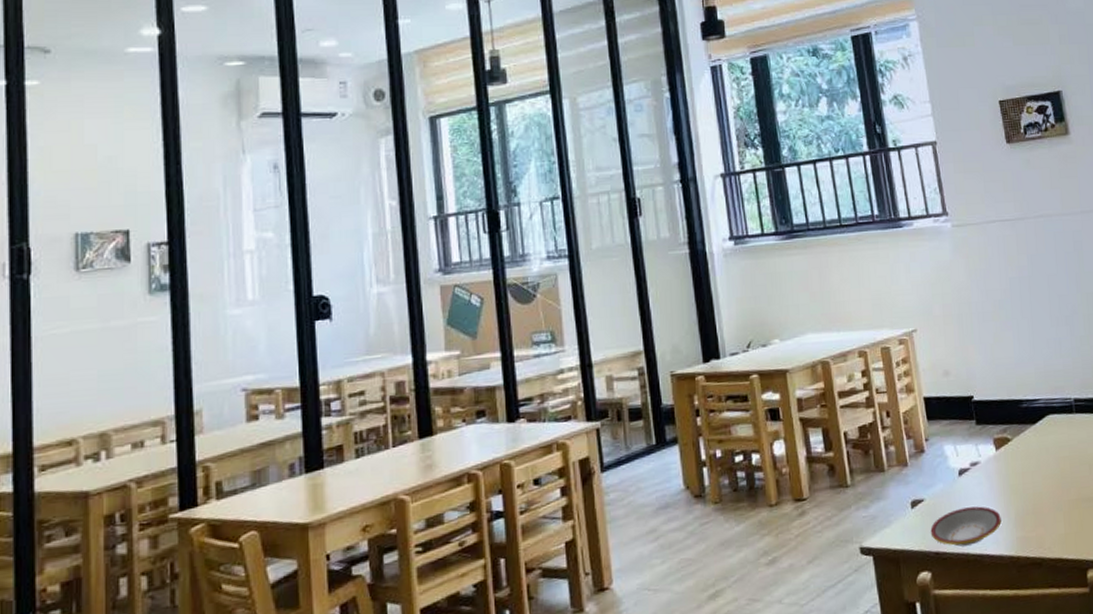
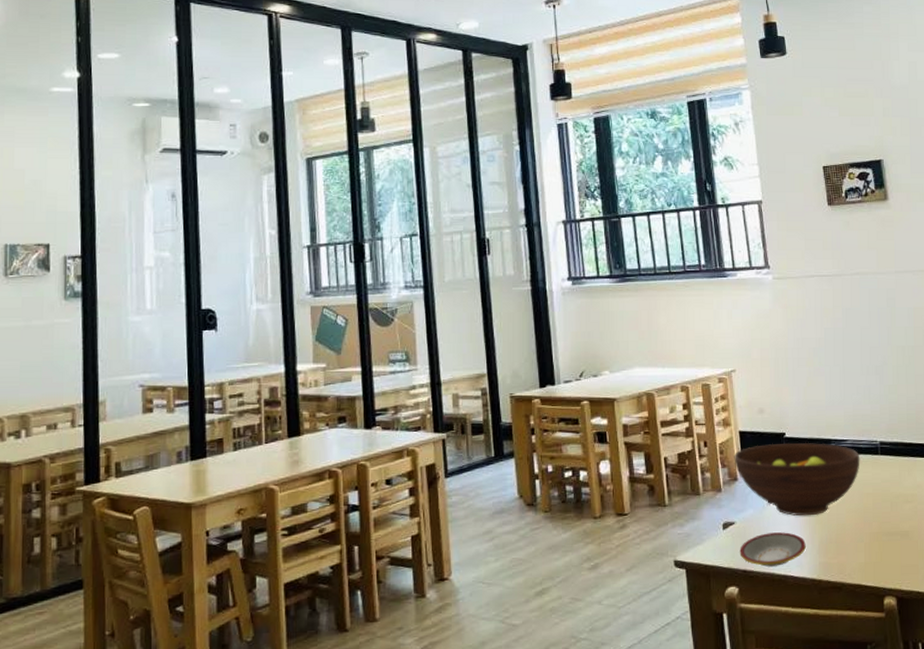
fruit bowl: none [919,404,1055,488] -> present [734,442,860,516]

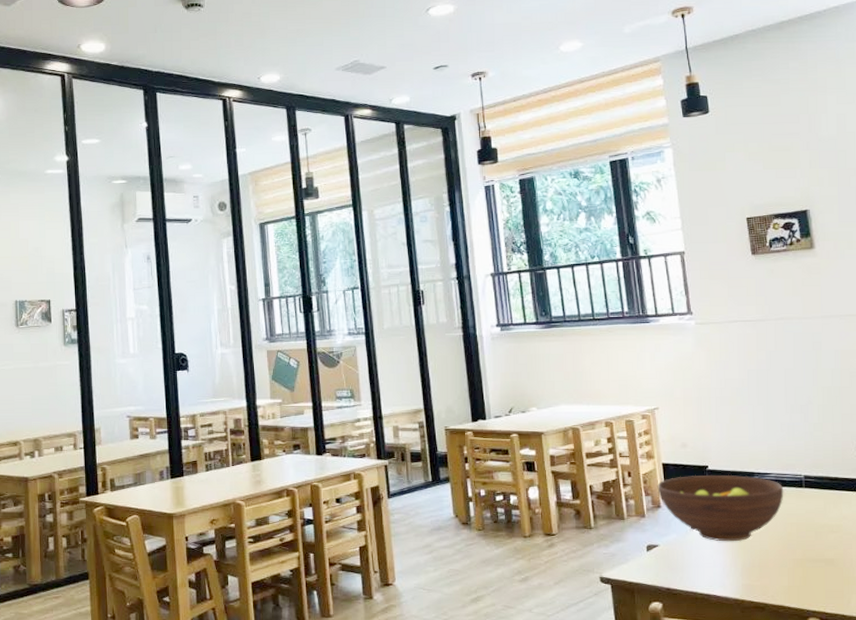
plate: present [739,532,806,567] -> none [663,555,729,586]

